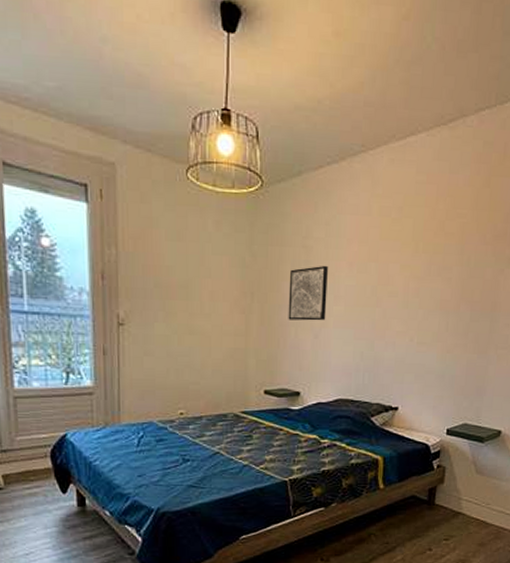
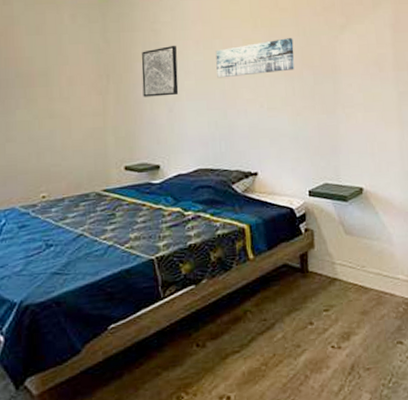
wall art: none [368,267,455,307] -> present [215,38,294,78]

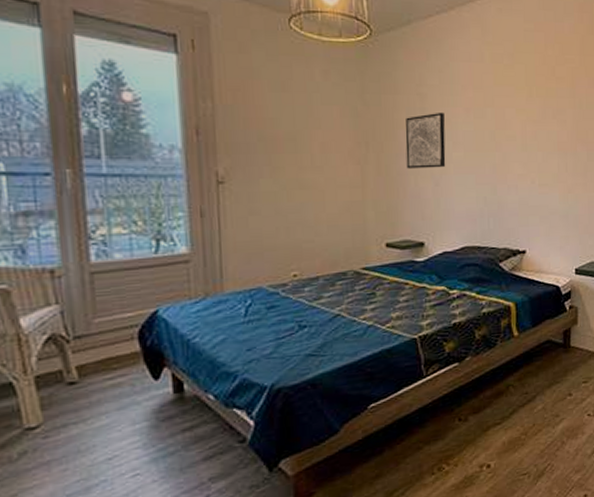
wall art: present [215,38,294,78] -> none [487,110,569,151]

